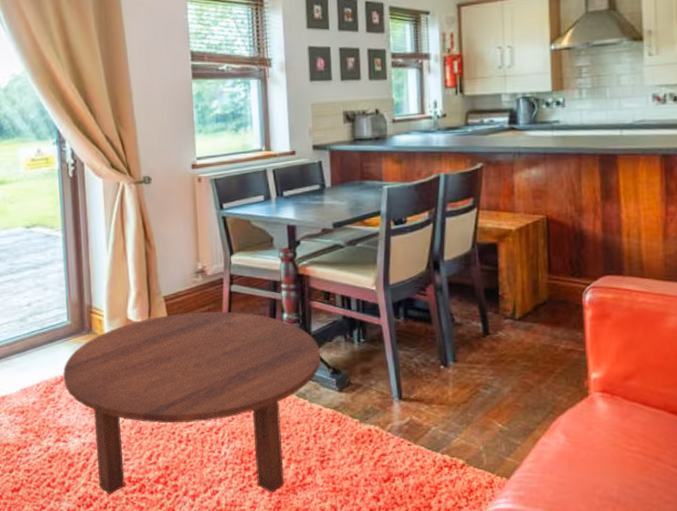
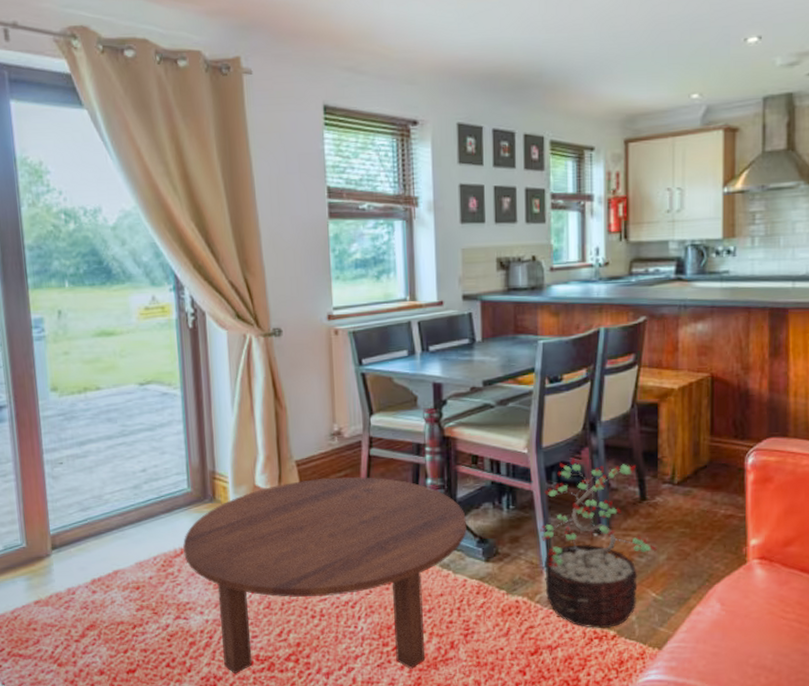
decorative plant: none [388,294,501,457] -> present [539,458,657,628]

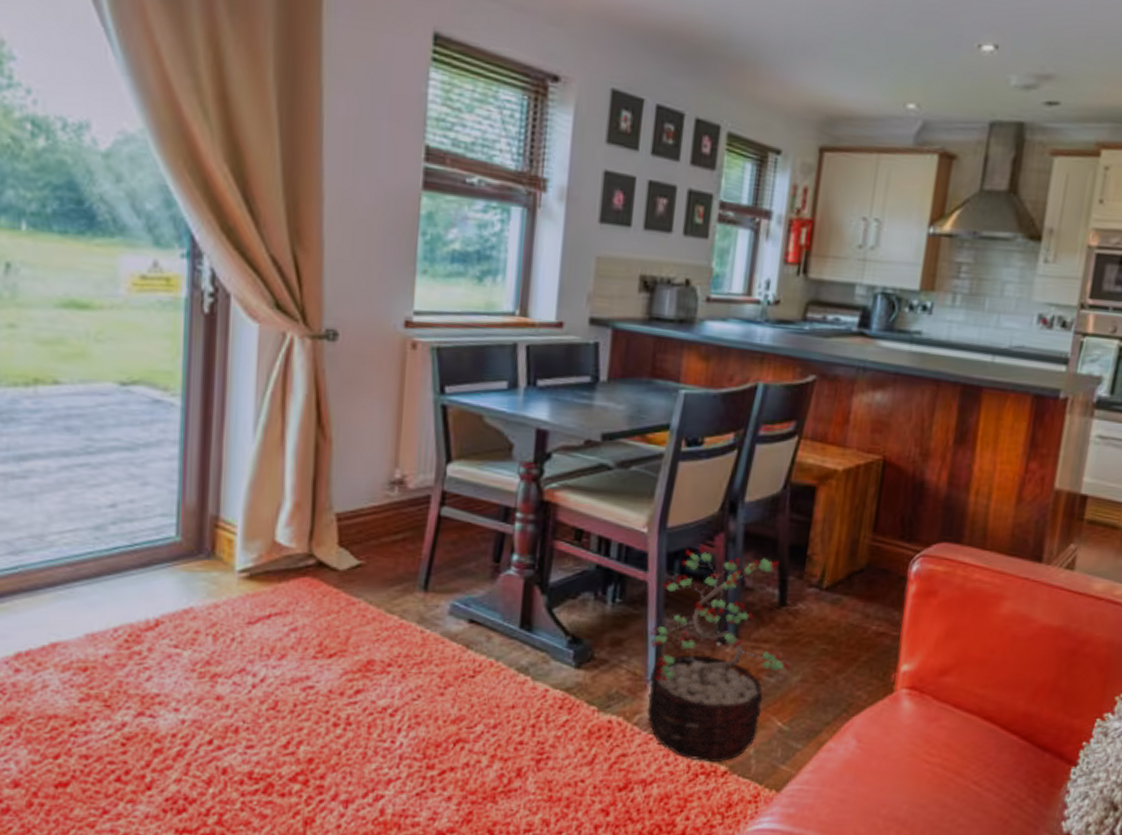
coffee table: present [182,477,467,674] -> none [158,540,558,800]

